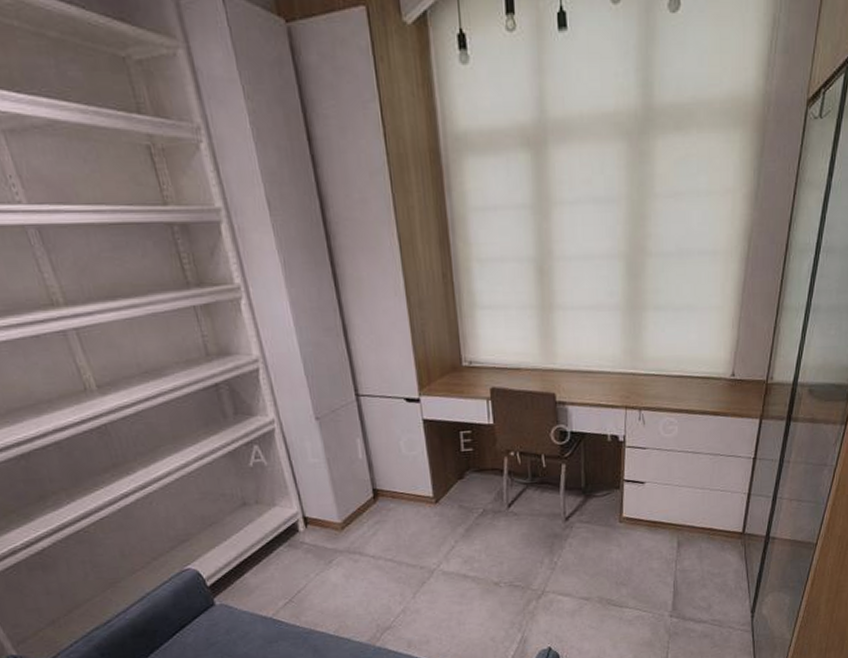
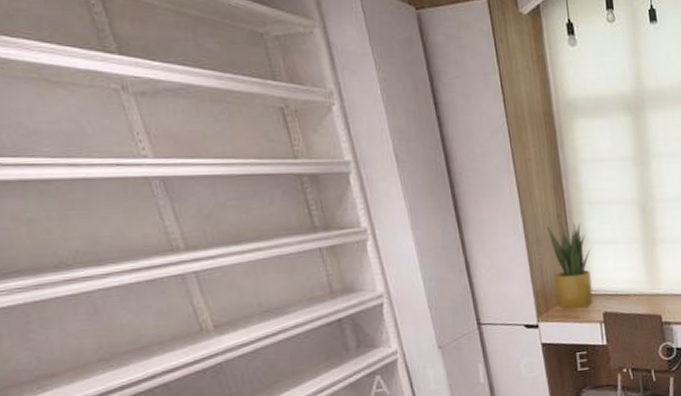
planter: none [431,283,480,384] -> present [547,223,593,310]

